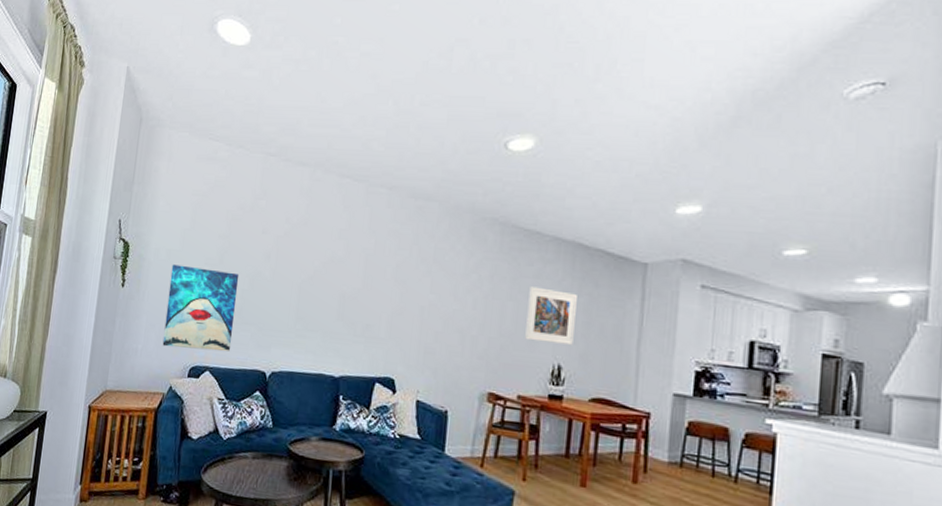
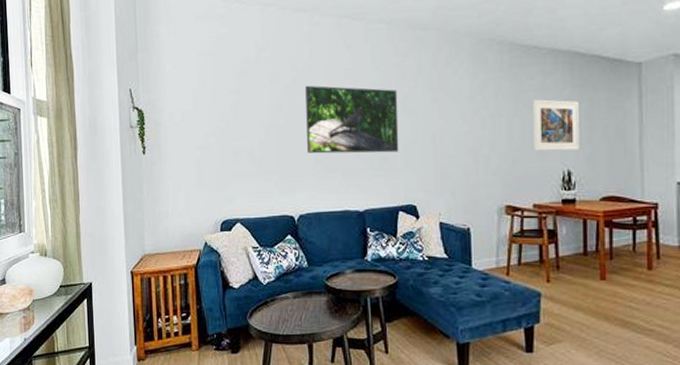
wall art: present [162,264,240,352] -> none [188,125,258,205]
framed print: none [288,239,391,321] -> present [305,85,399,154]

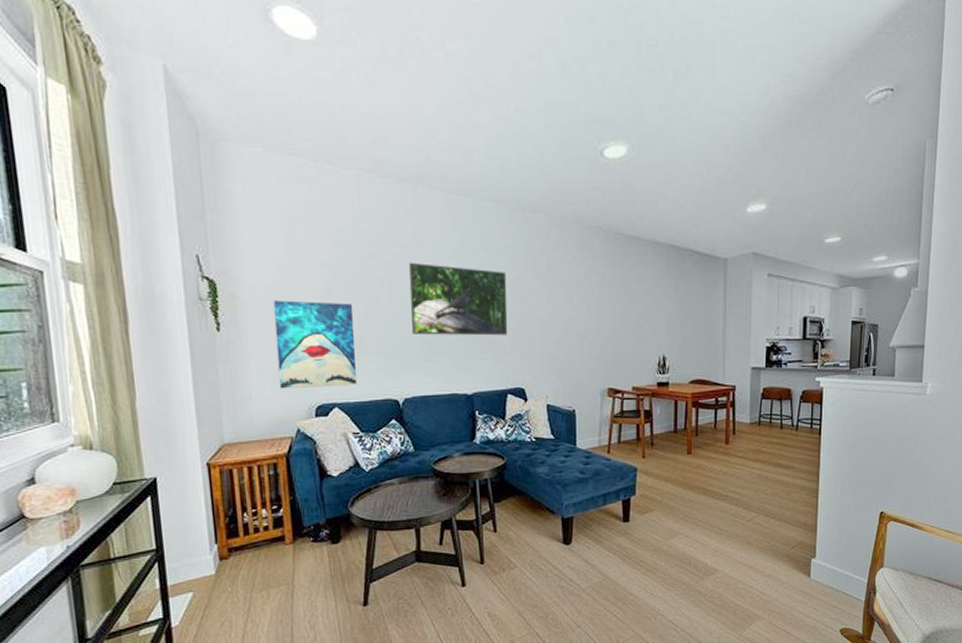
wall art: none [188,125,258,205] -> present [273,300,357,389]
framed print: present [533,99,579,152] -> none [634,288,674,338]

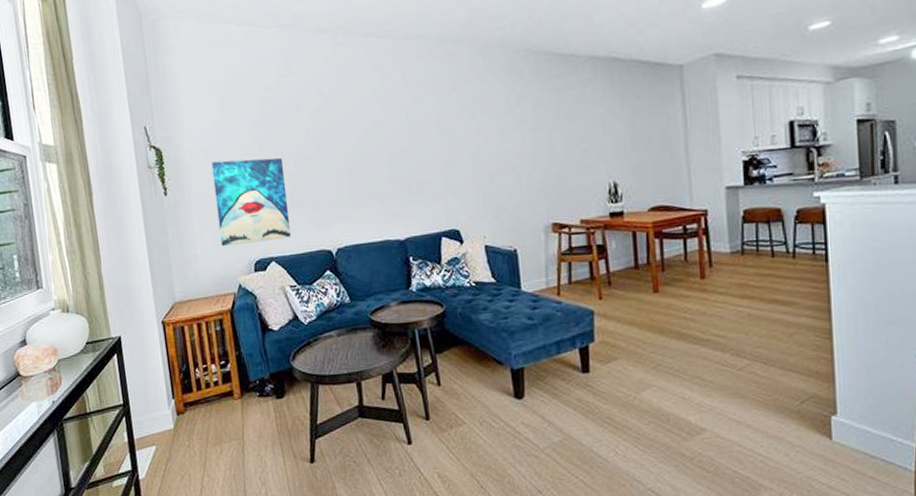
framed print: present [409,262,508,336] -> none [334,109,438,183]

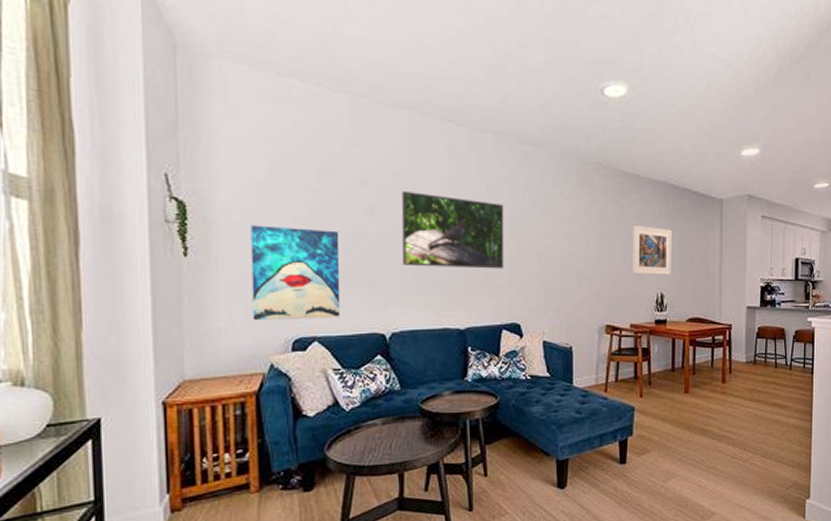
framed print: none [334,109,438,183] -> present [401,190,504,269]
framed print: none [574,109,624,165] -> present [633,225,672,275]

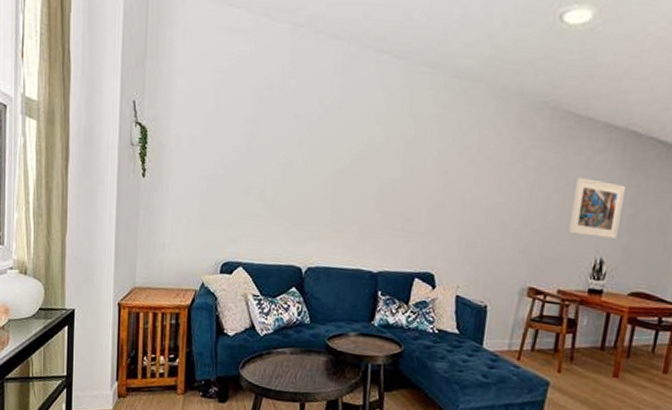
wall art: present [250,225,341,321] -> none [191,152,270,247]
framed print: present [401,190,504,269] -> none [324,125,432,214]

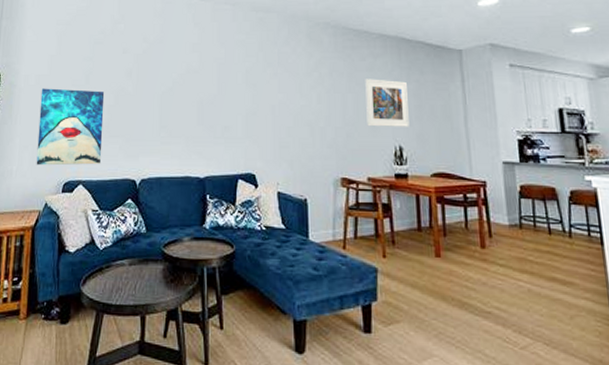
wall art: none [191,152,270,247] -> present [36,88,105,166]

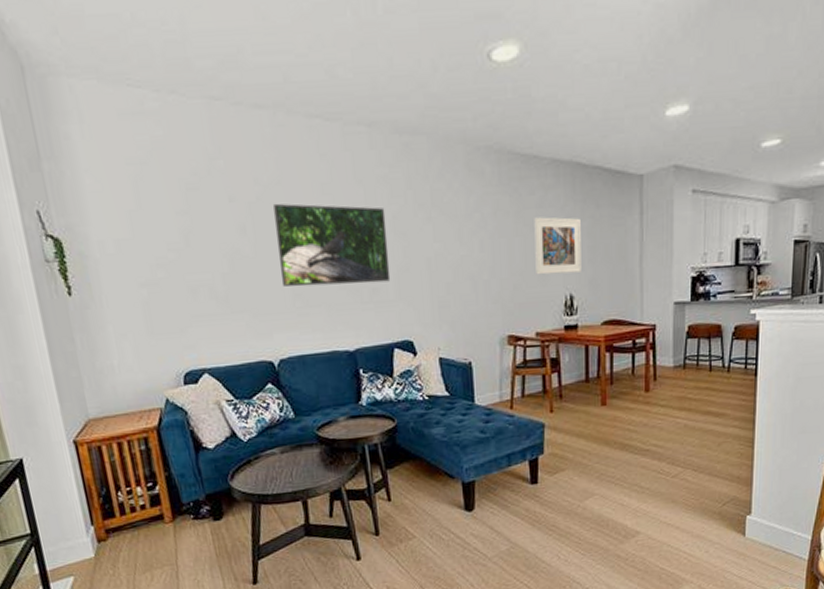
wall art: present [36,88,105,166] -> none [126,255,226,356]
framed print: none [152,56,240,122] -> present [273,203,391,287]

